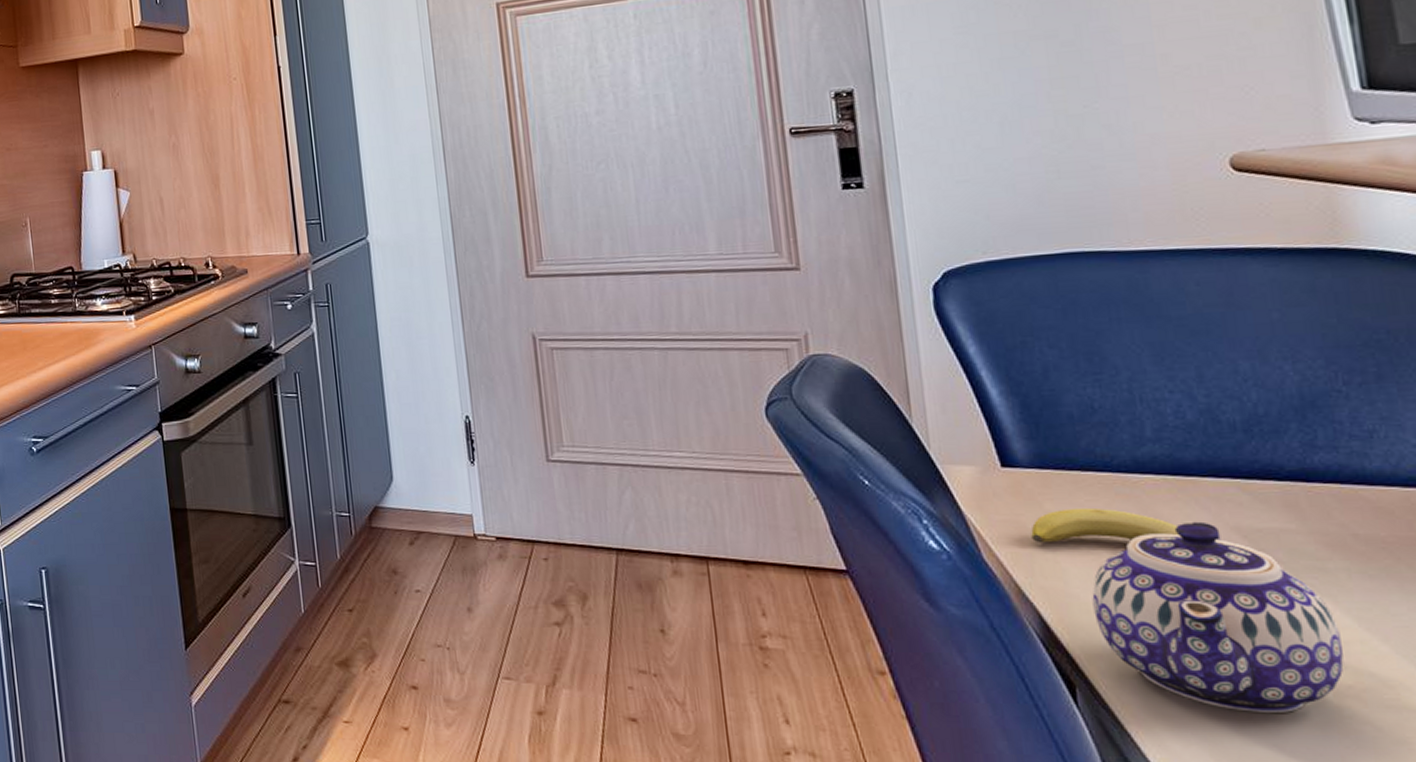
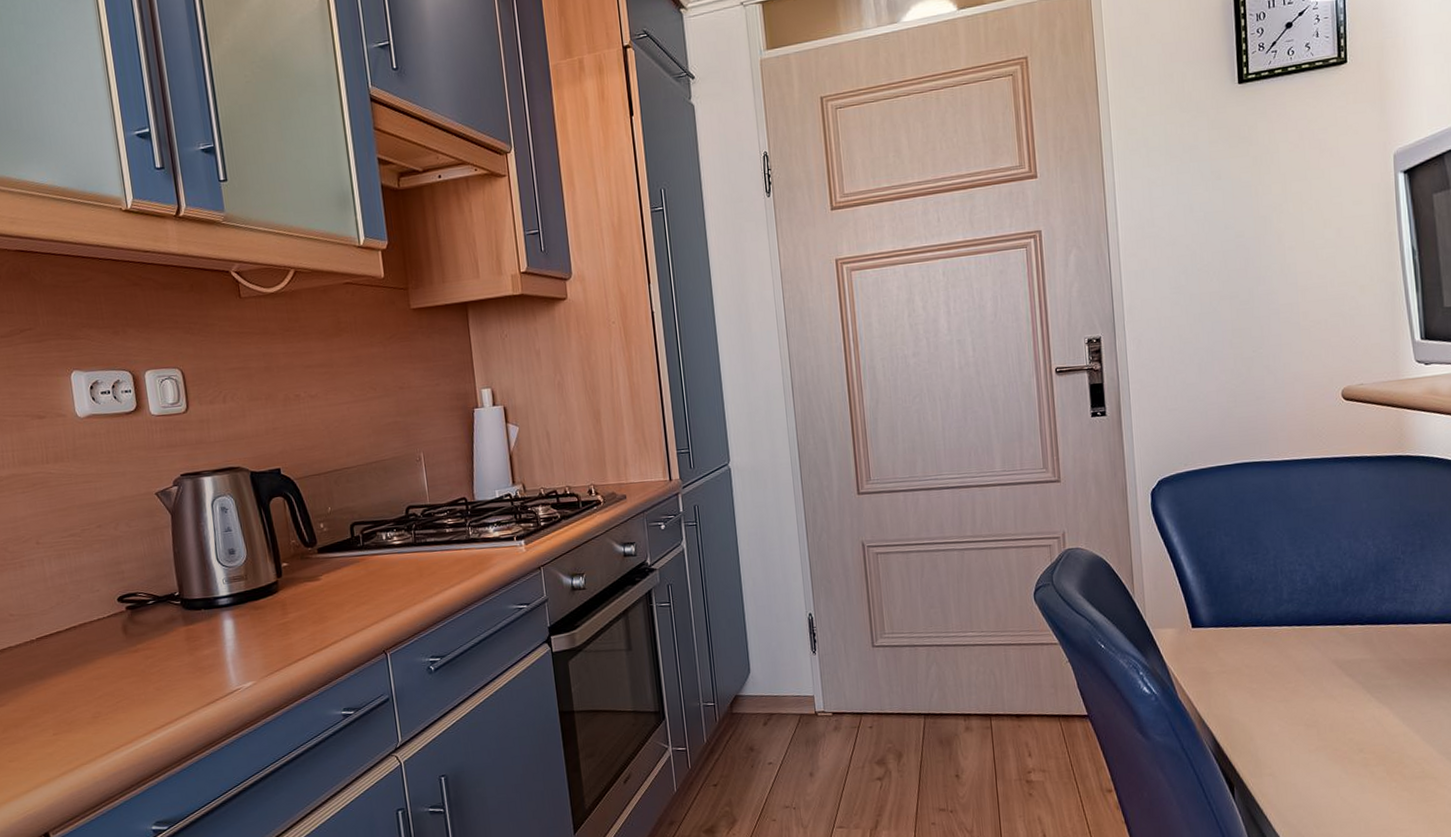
fruit: present [1031,507,1178,543] -> none [1209,653,1301,683]
teapot: present [1091,521,1344,714] -> none [1246,658,1394,792]

